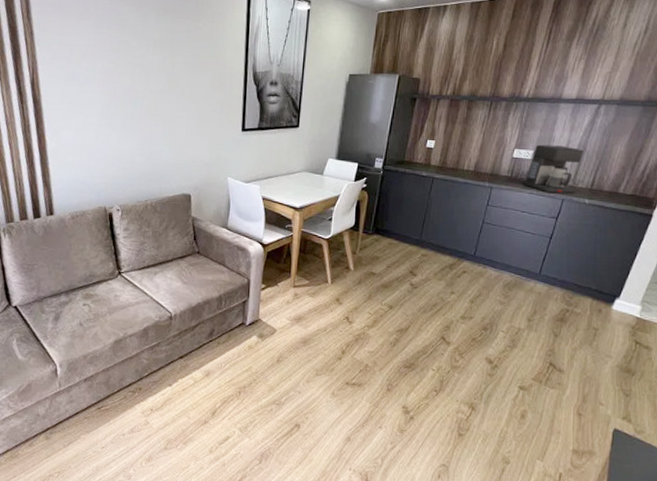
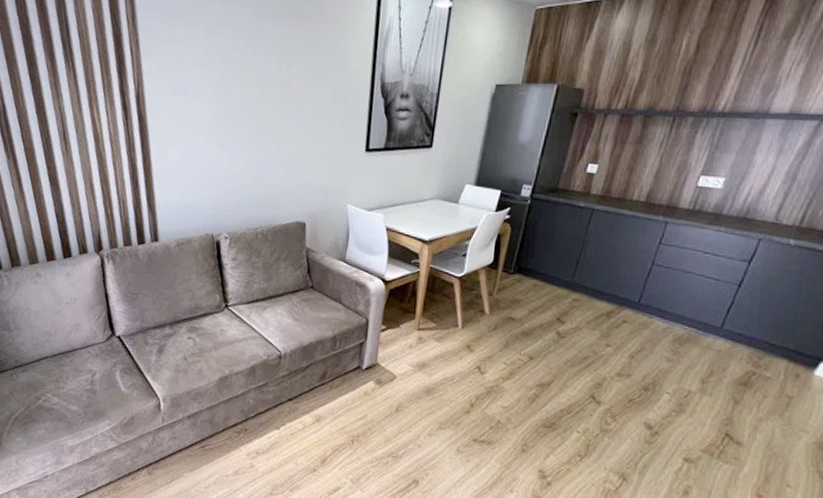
coffee maker: present [524,144,584,194] -> none [709,170,793,233]

